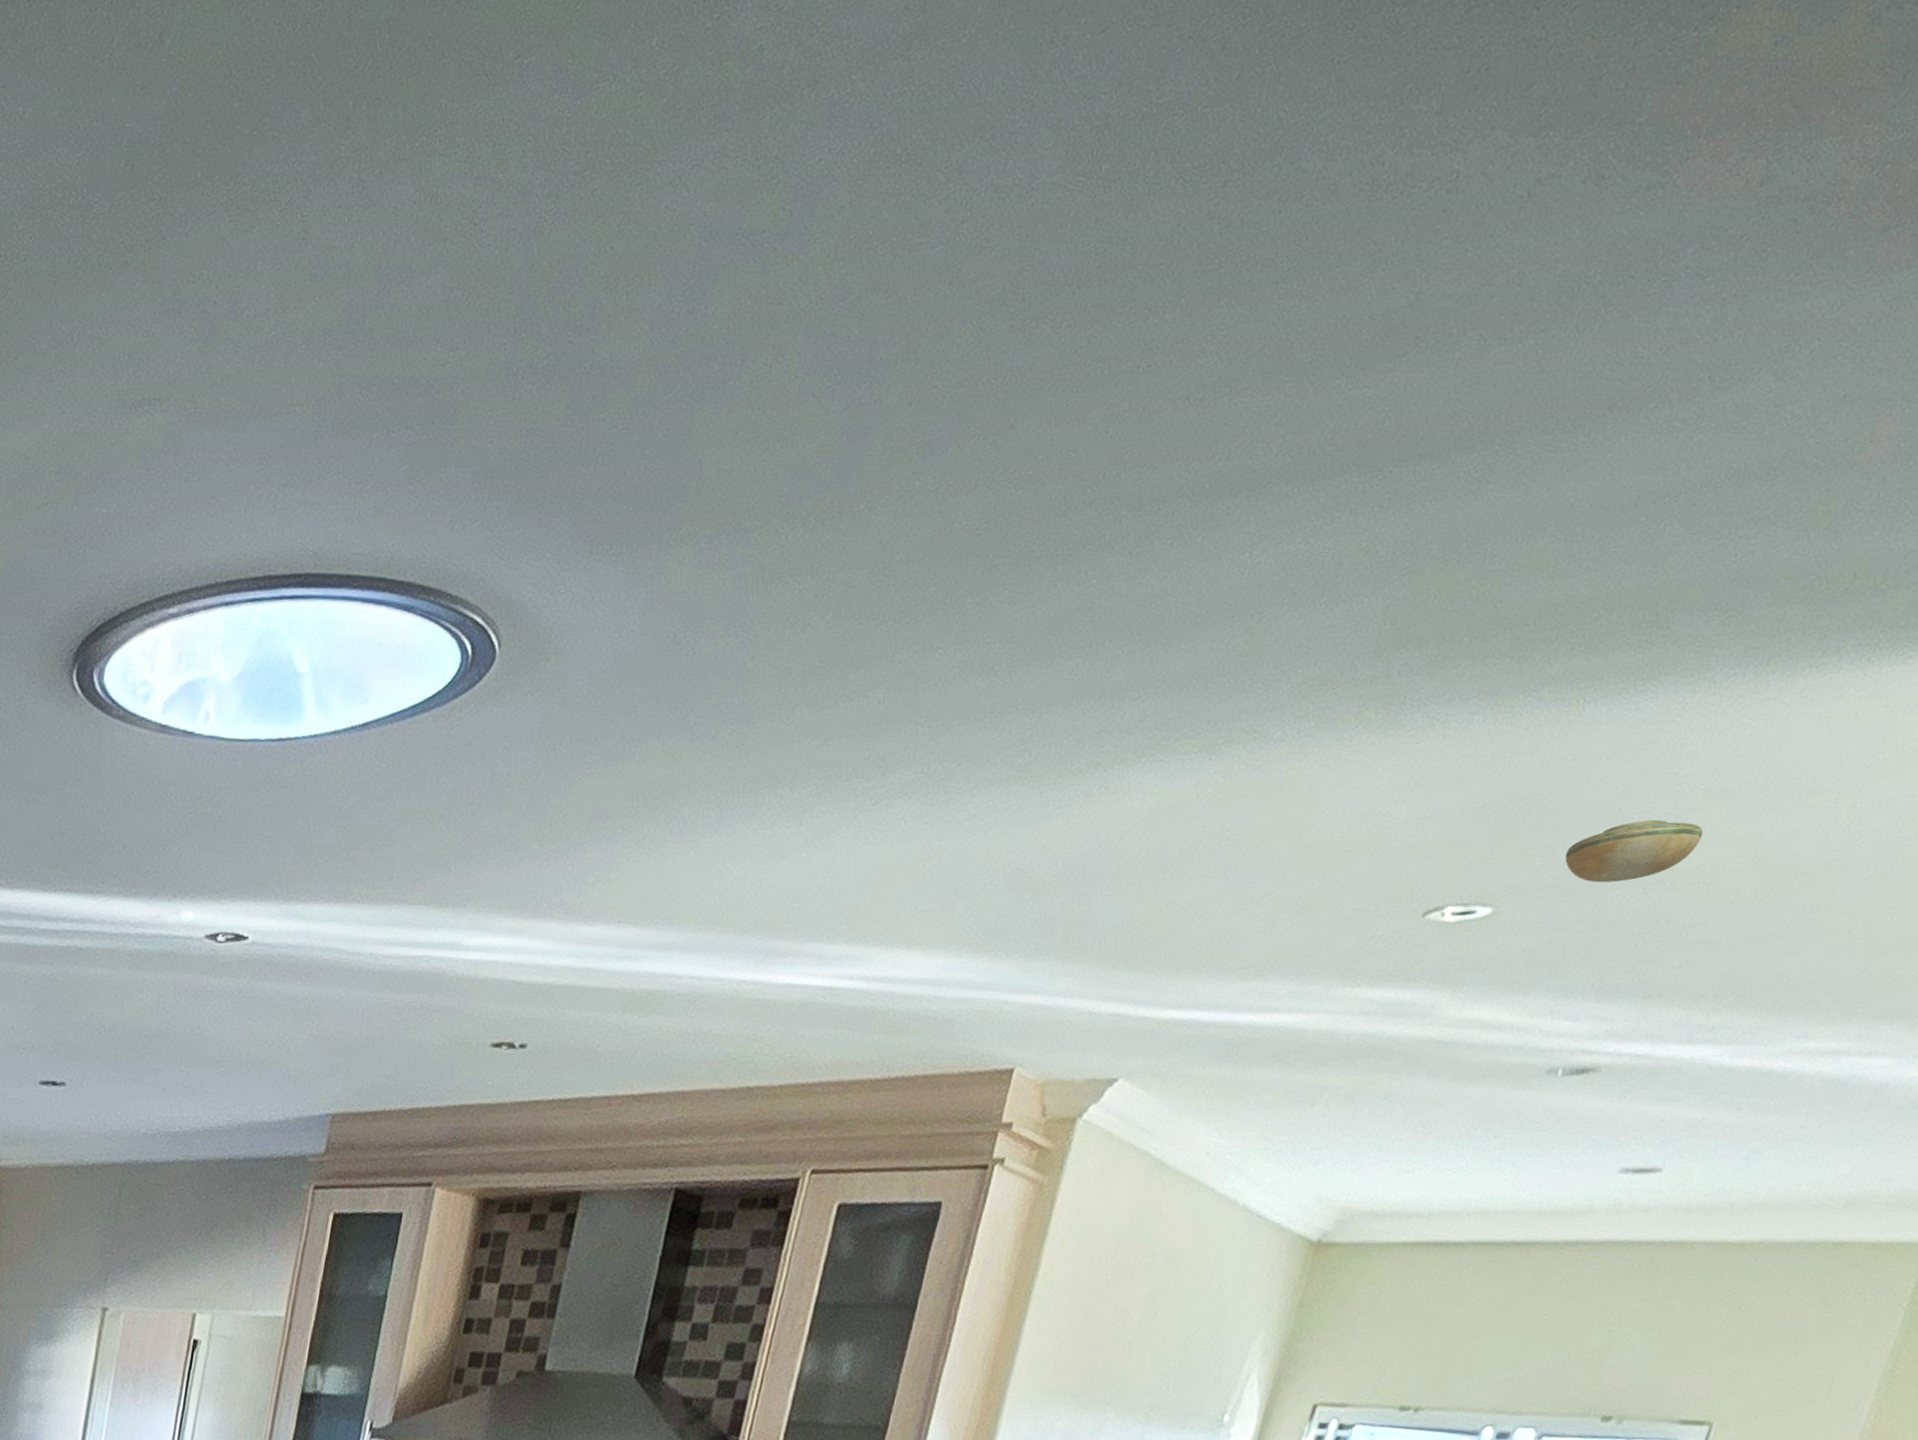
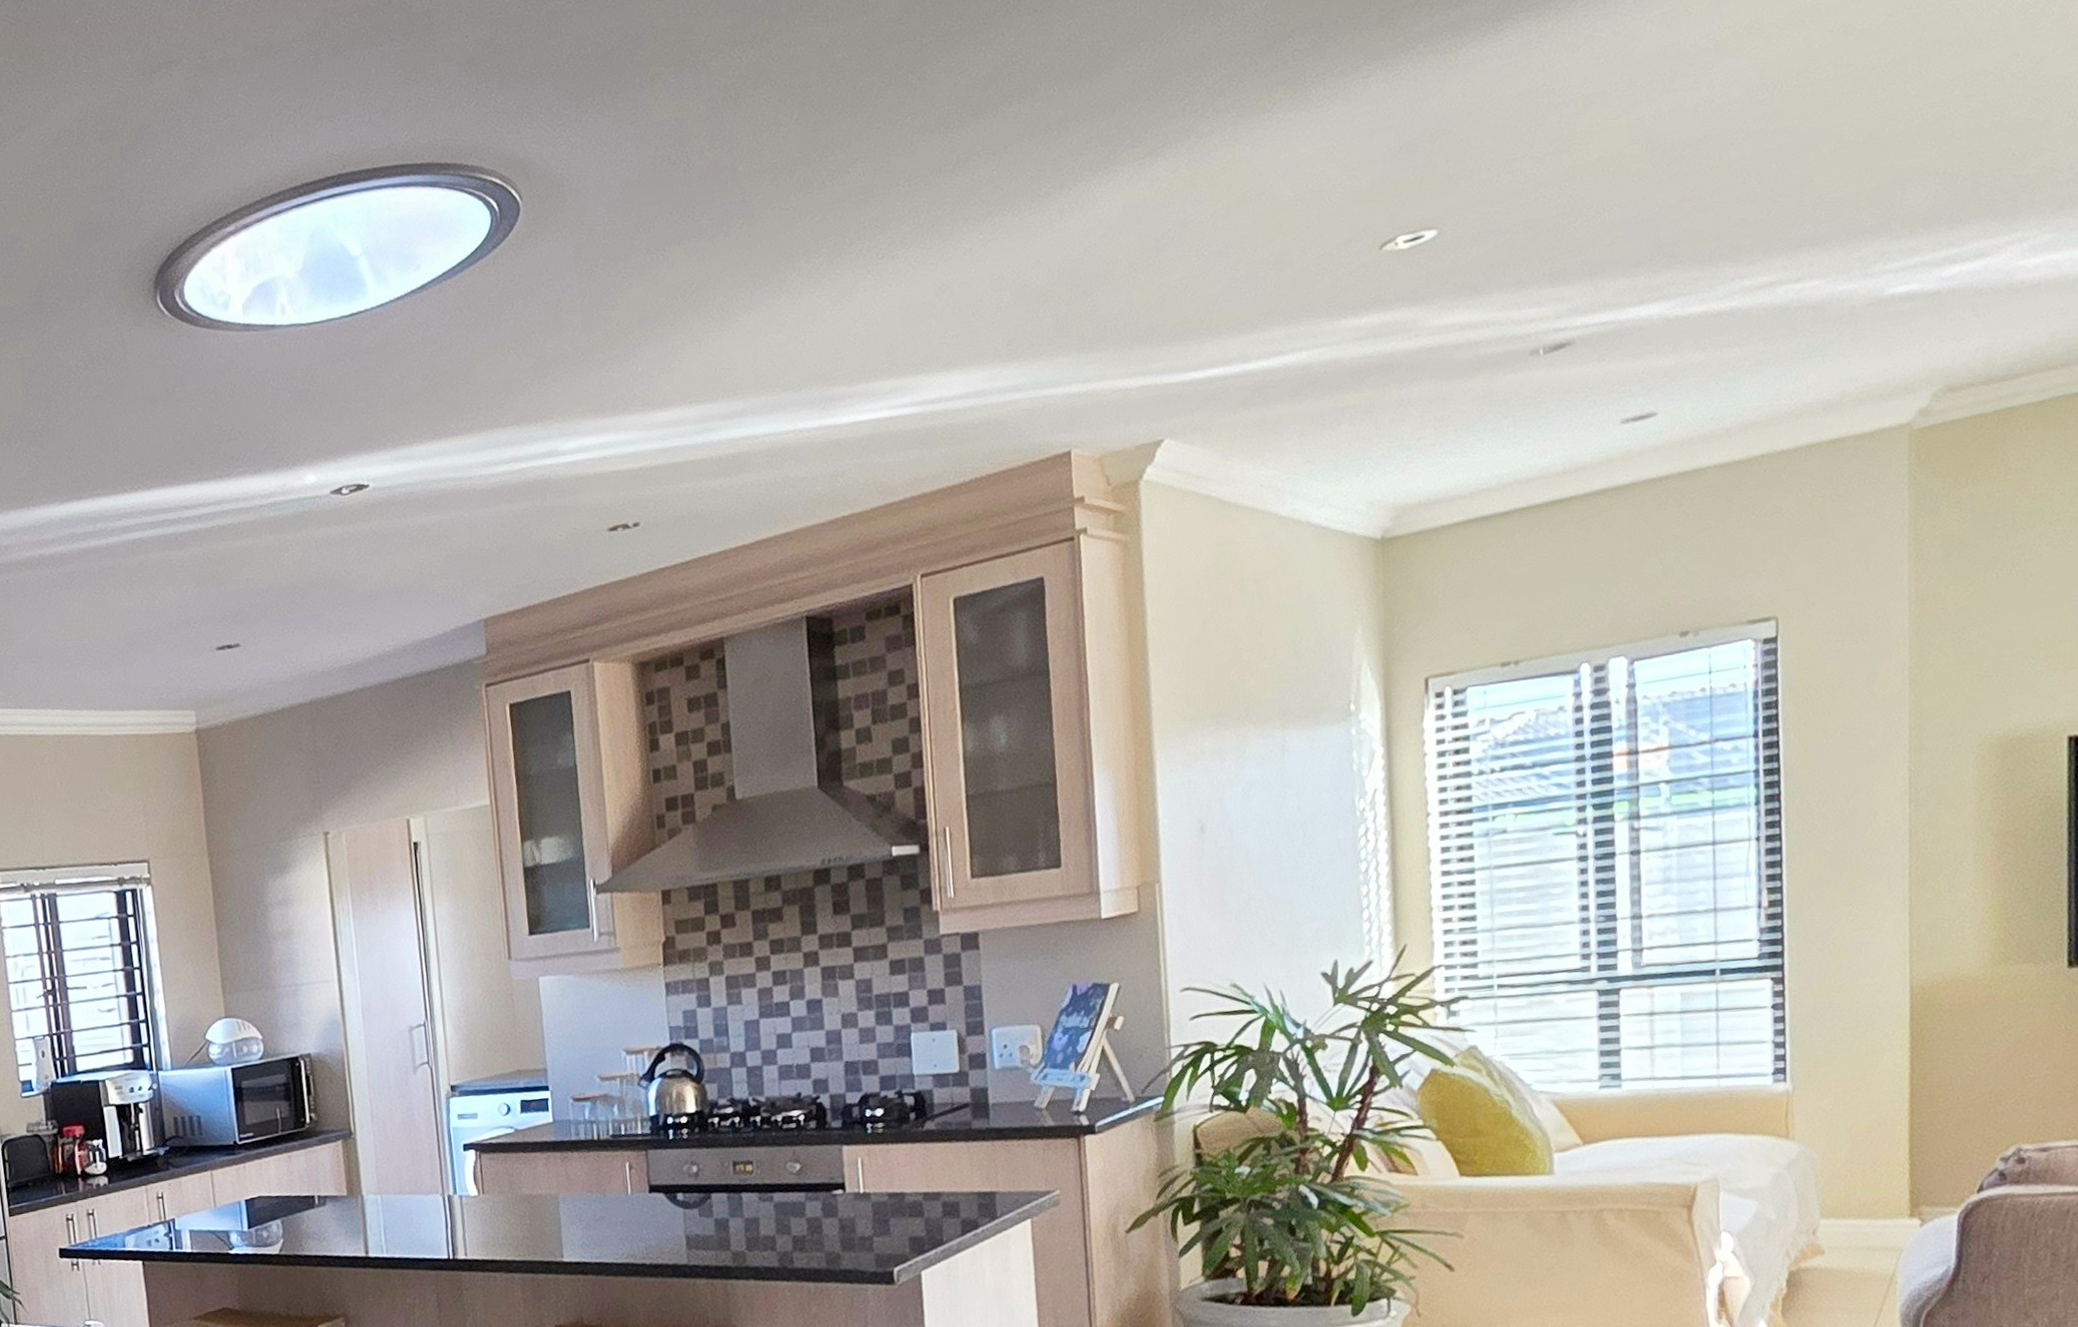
smoke detector: present [1565,819,1704,883] -> none [1483,125,1594,192]

